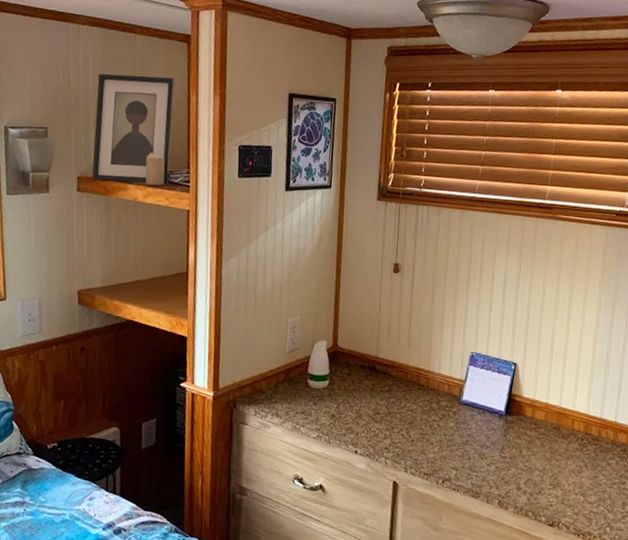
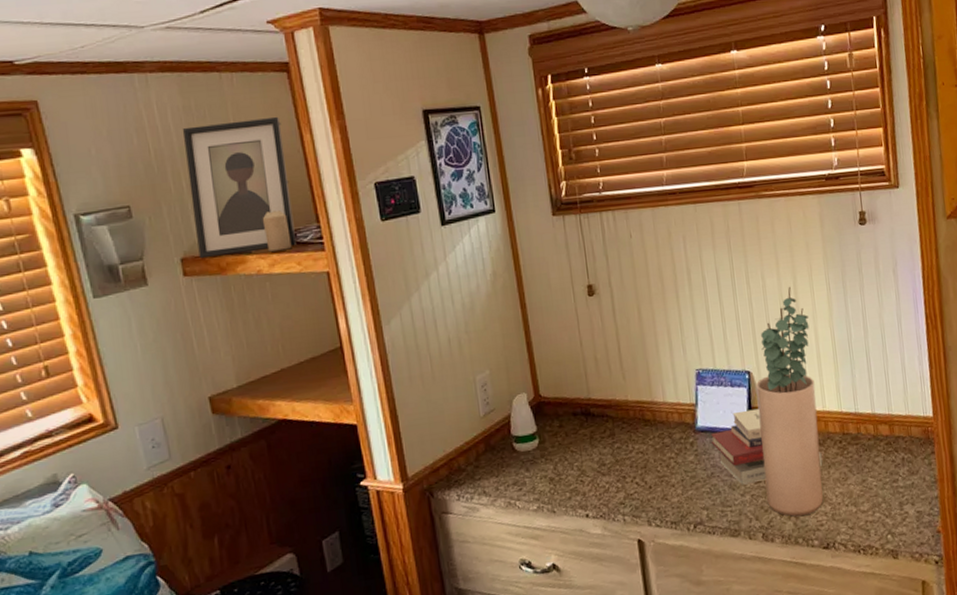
books: none [472,395,564,457] -> present [711,408,823,485]
vase: none [509,299,576,494] -> present [755,286,823,517]

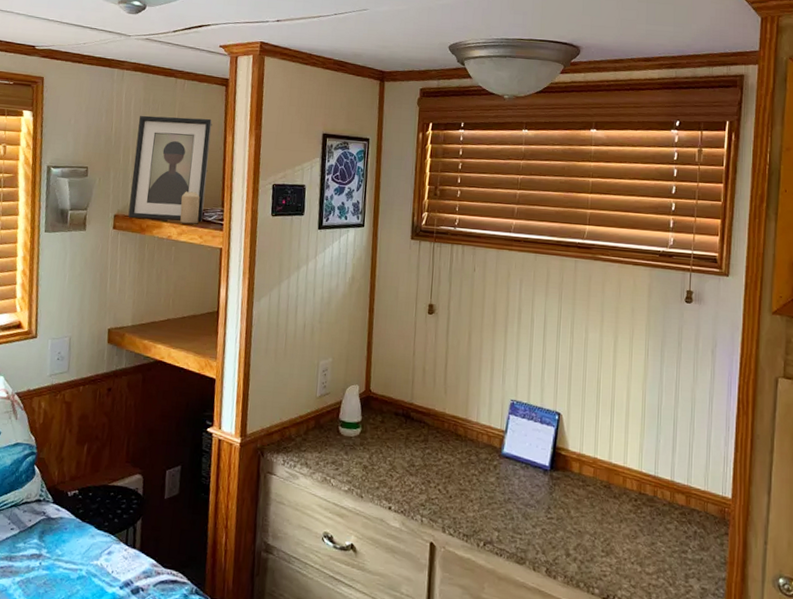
books: present [711,408,823,485] -> none [514,448,616,519]
vase: present [755,286,823,517] -> none [556,344,623,562]

